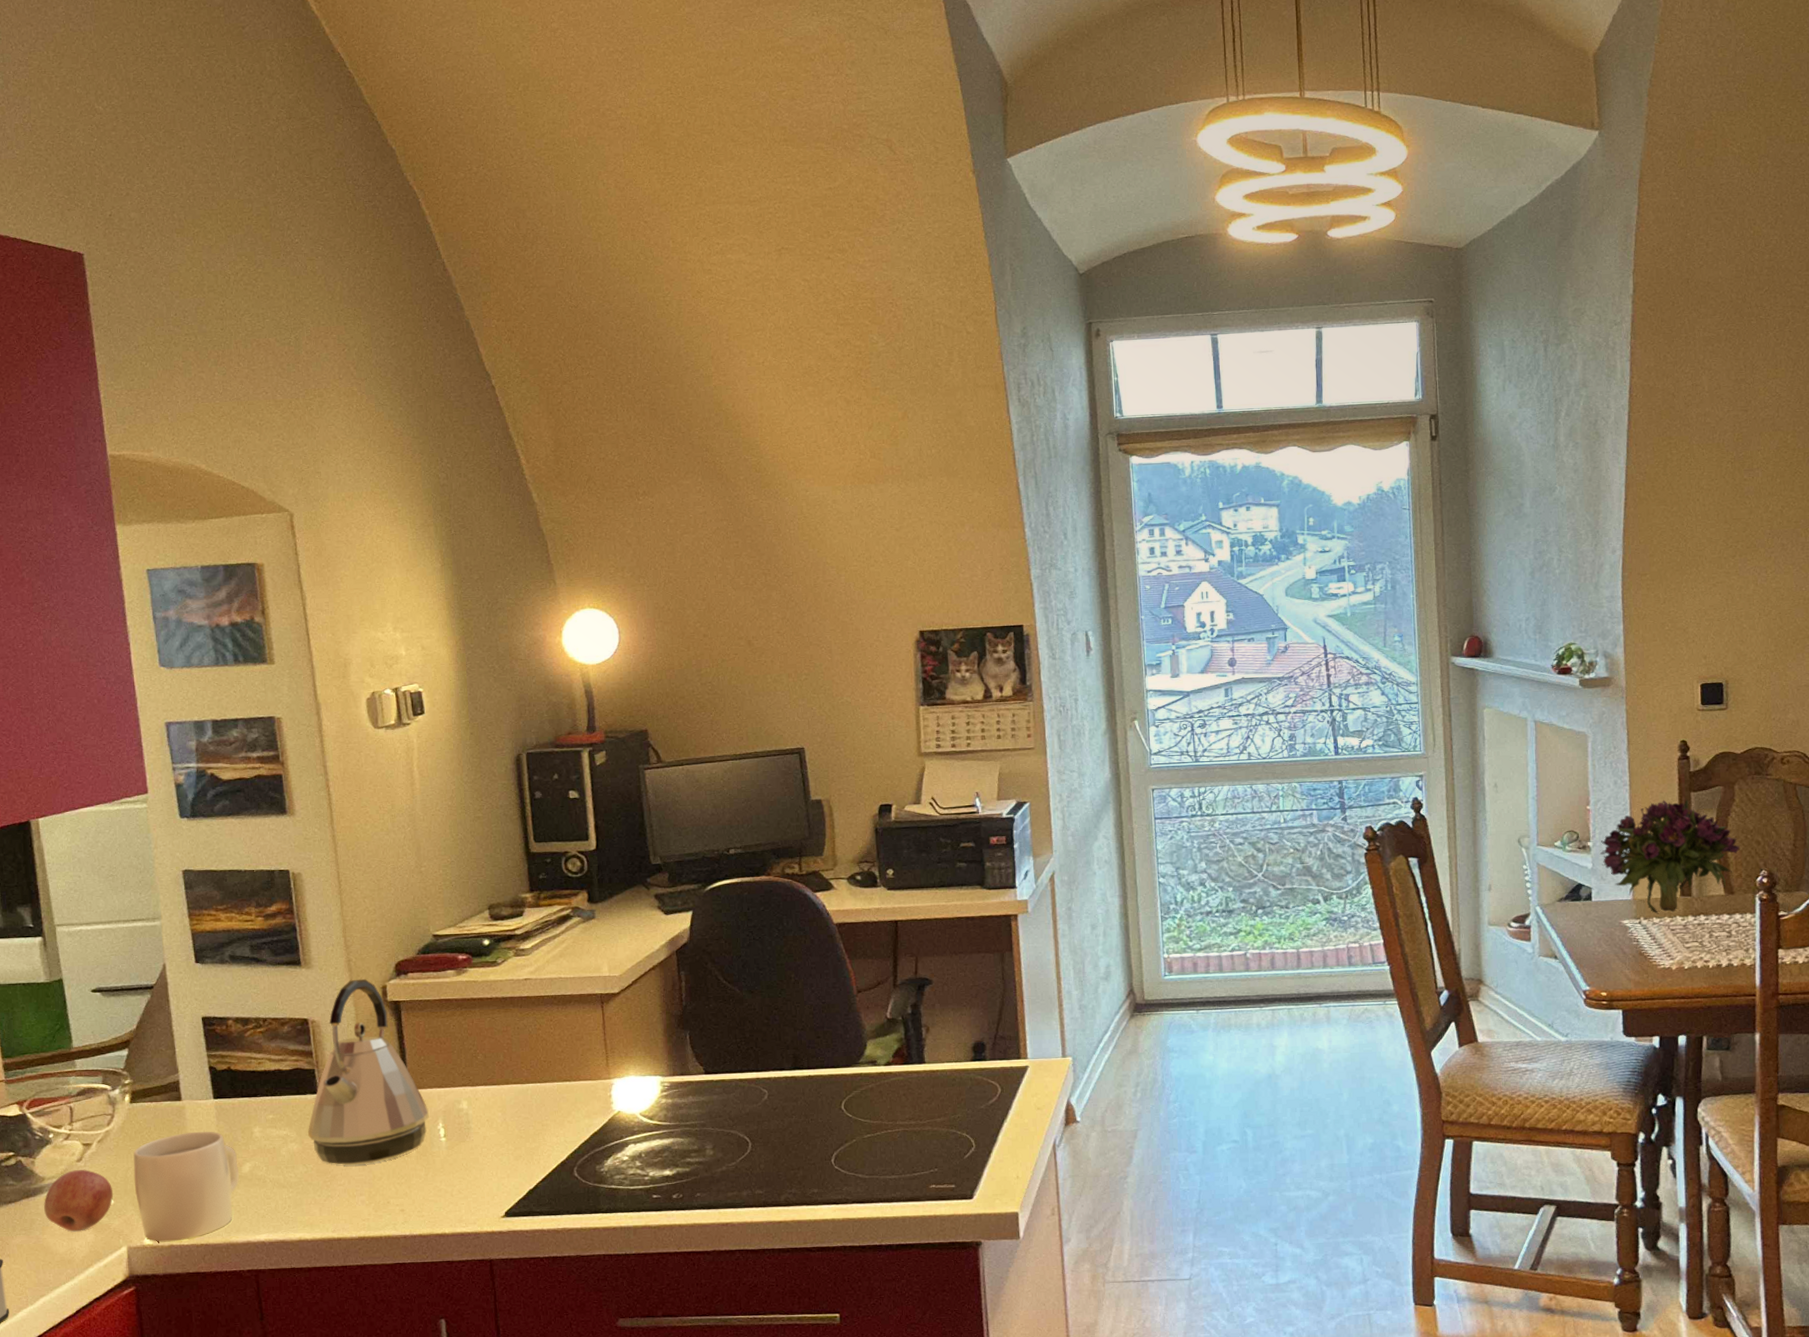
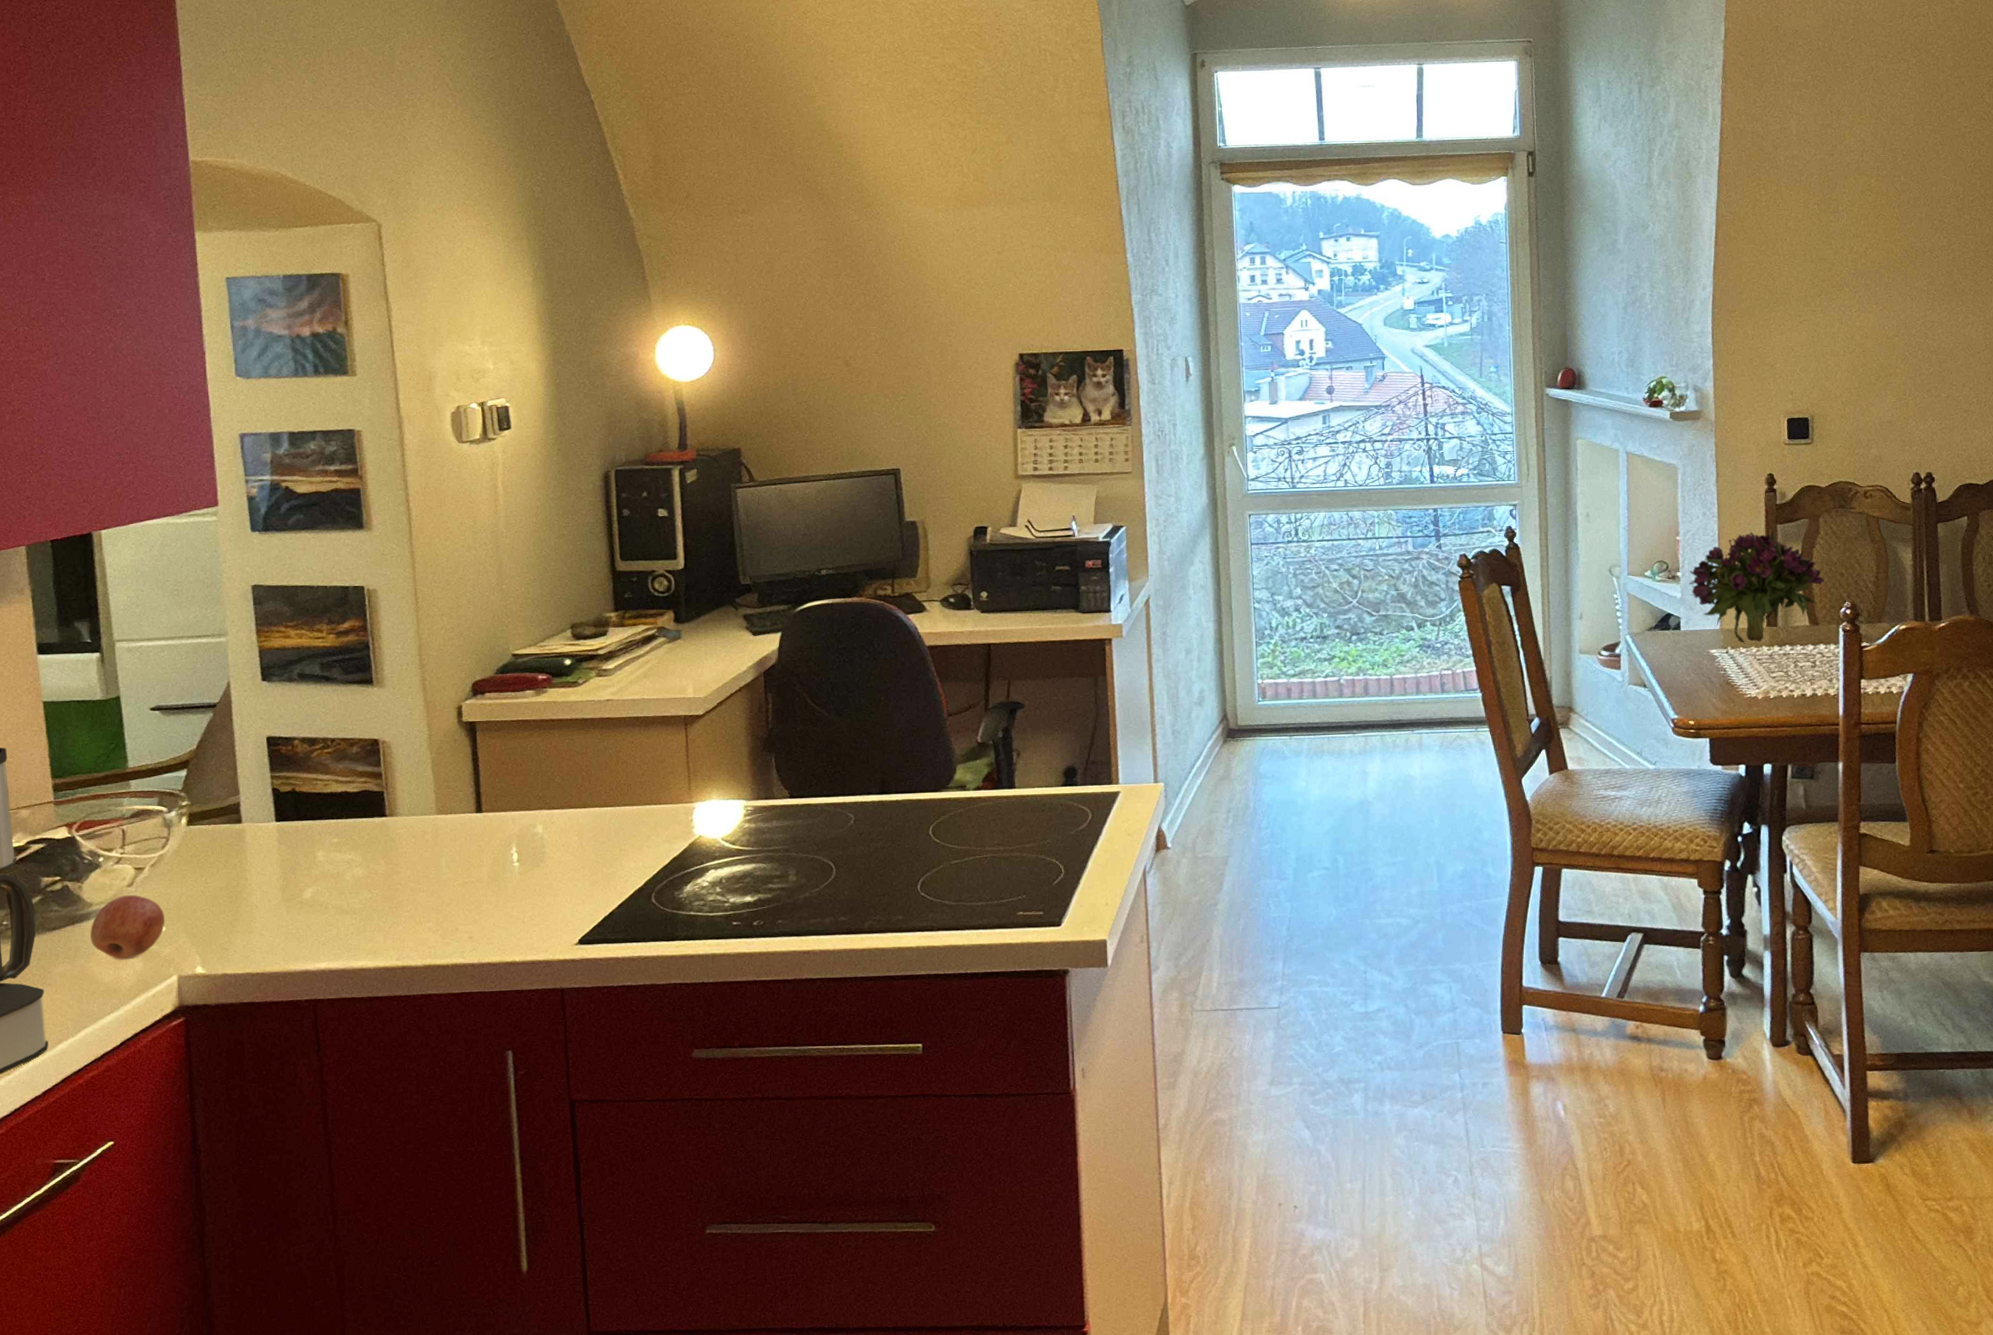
mug: present [133,1131,239,1242] -> none [187,855,300,971]
kettle: present [308,978,429,1166] -> none [374,698,502,891]

